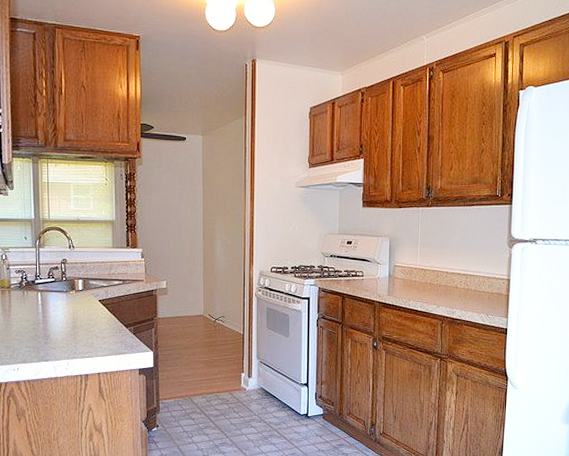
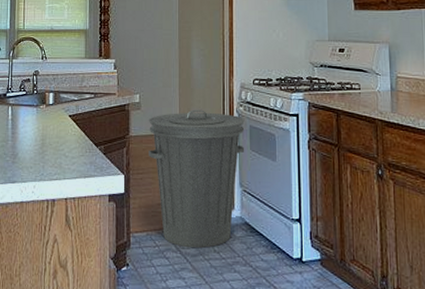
trash can: none [174,294,263,410] -> present [148,109,245,249]

